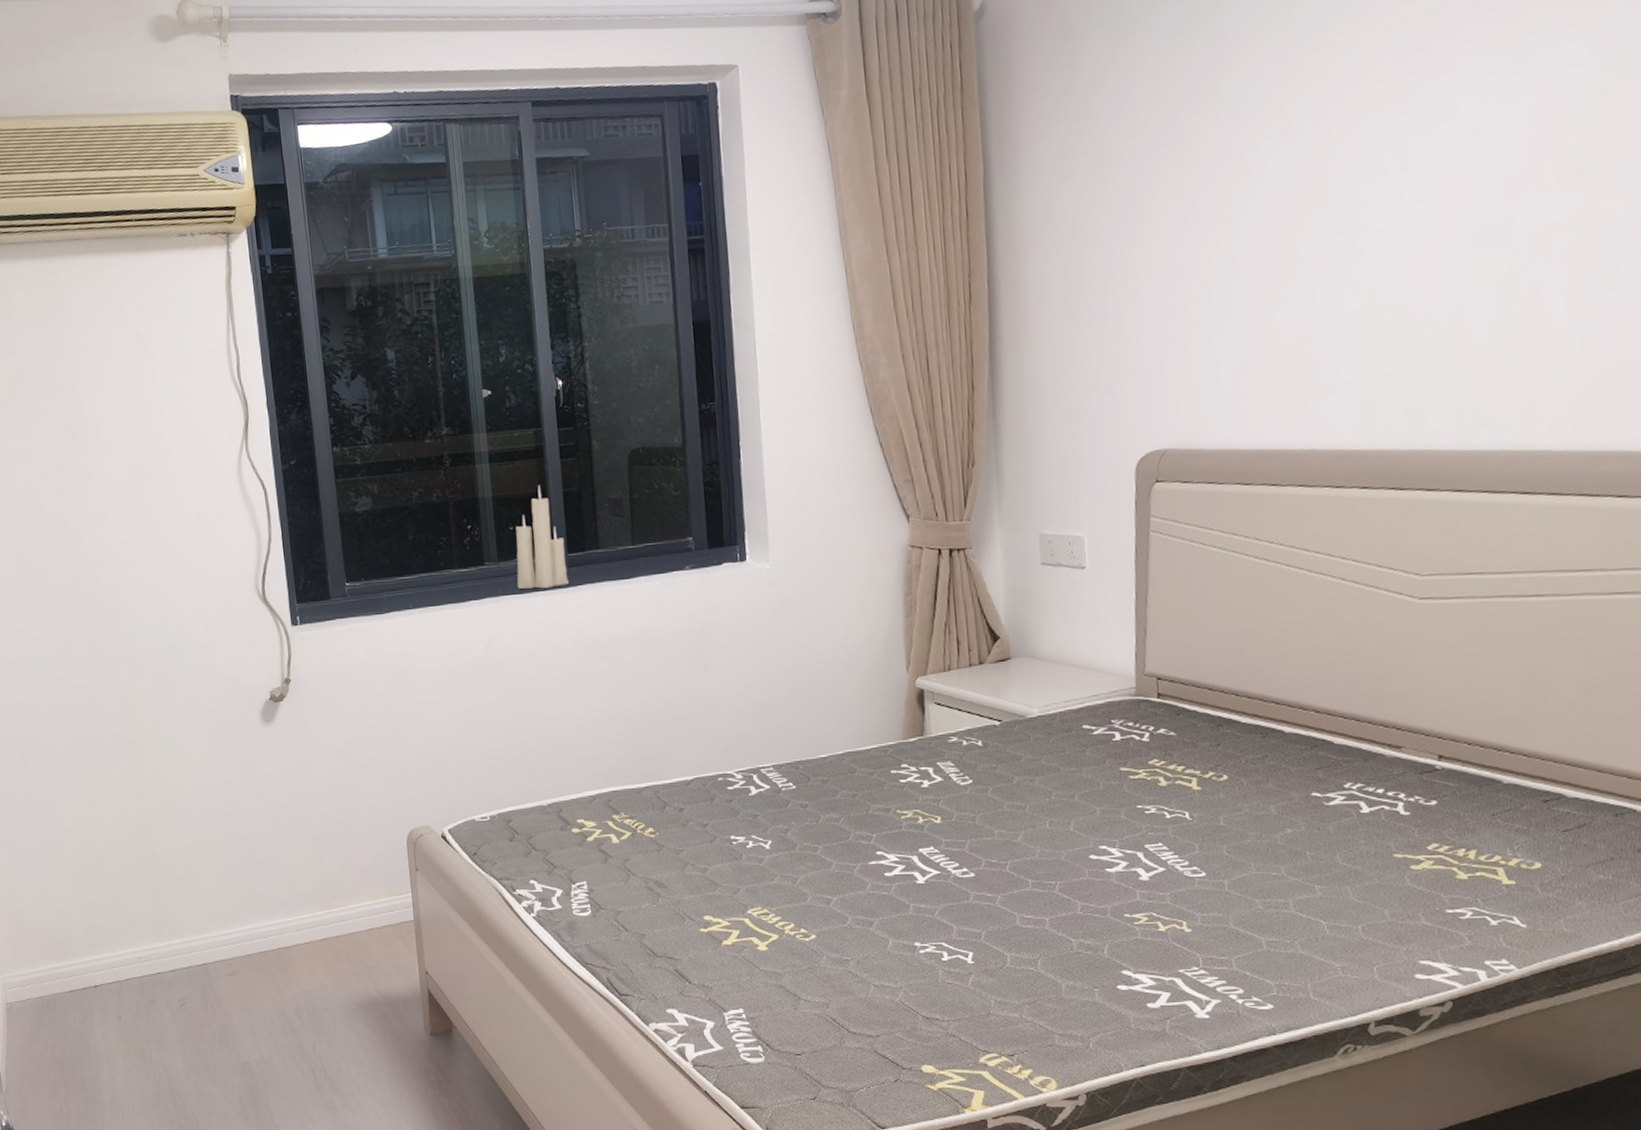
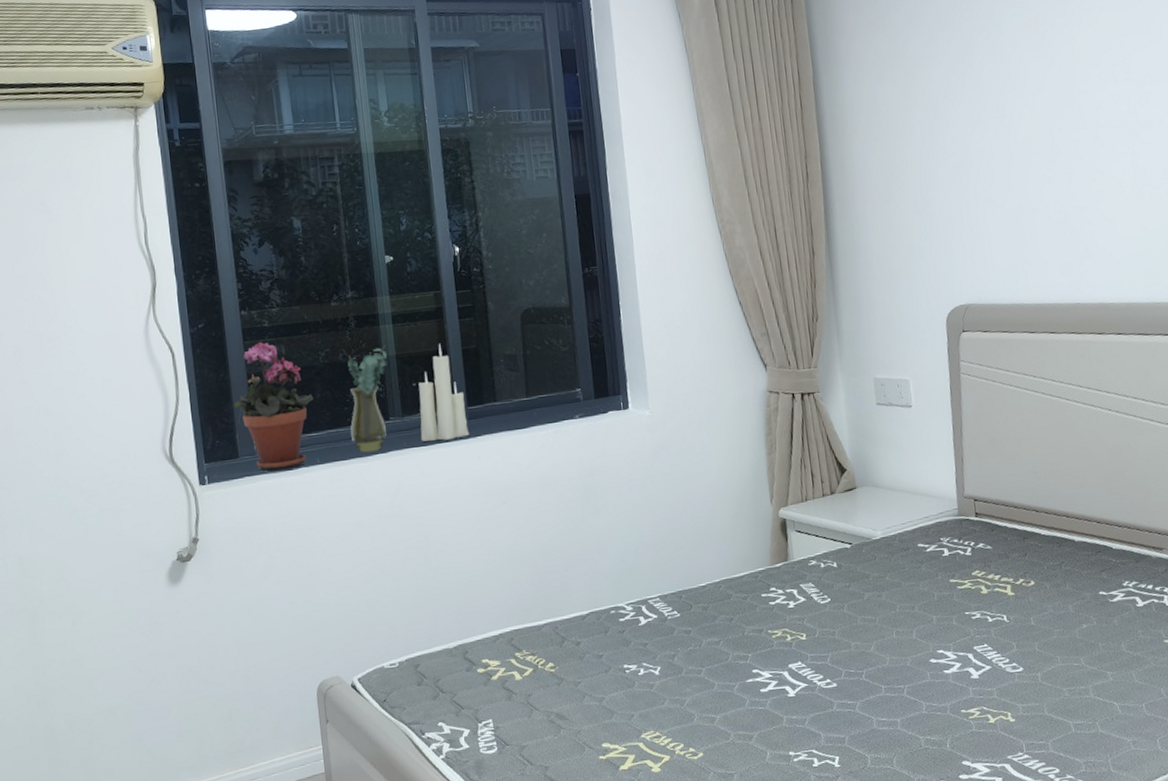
potted plant: none [325,479,407,614] -> present [233,341,314,471]
vase: none [441,485,484,599] -> present [347,344,388,453]

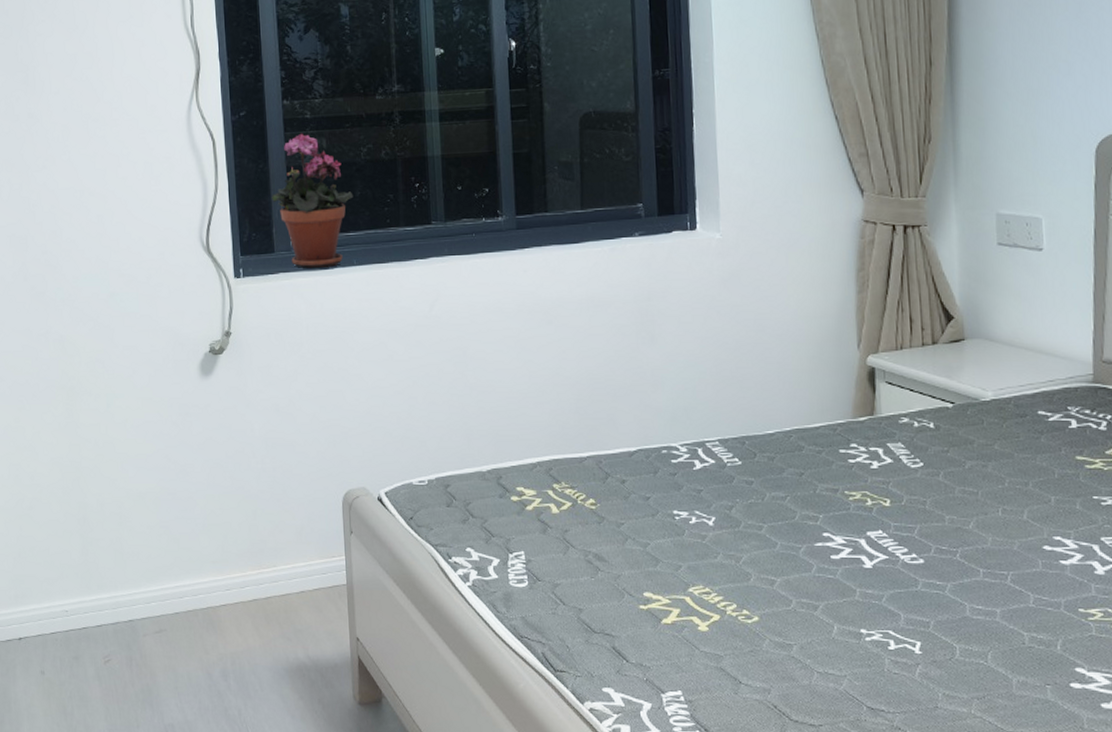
vase: present [347,344,388,453] -> none [389,143,432,258]
candle: present [418,343,470,442] -> none [463,145,517,251]

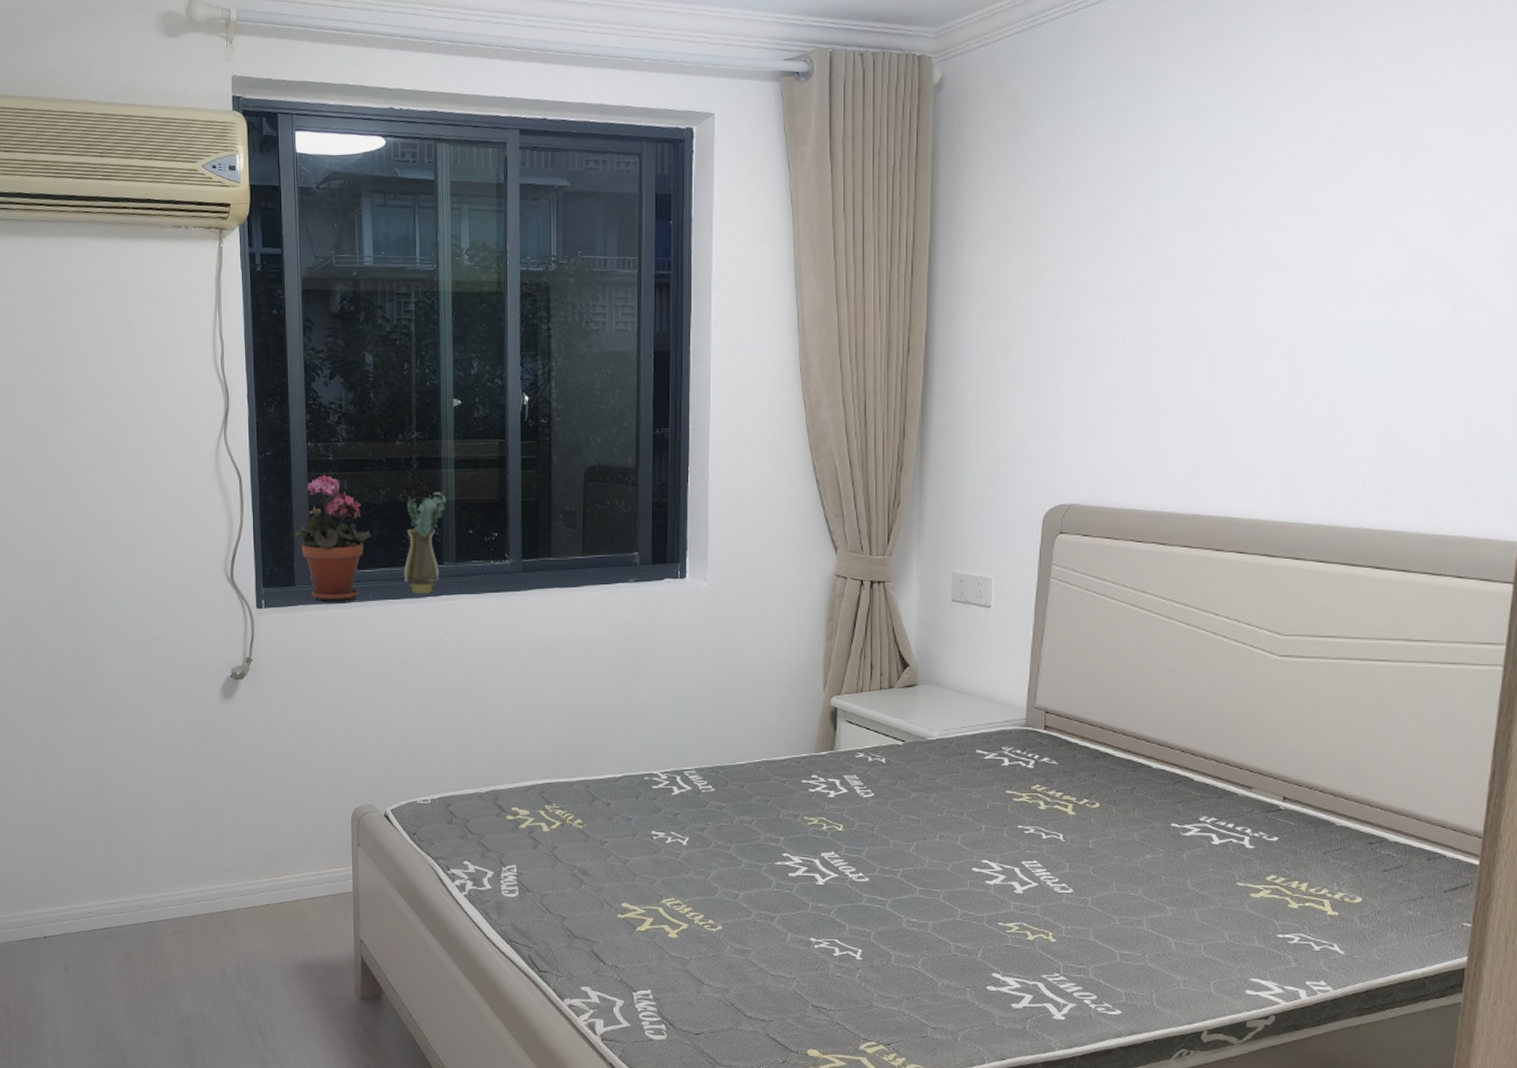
vase: none [389,143,432,258] -> present [403,489,446,595]

